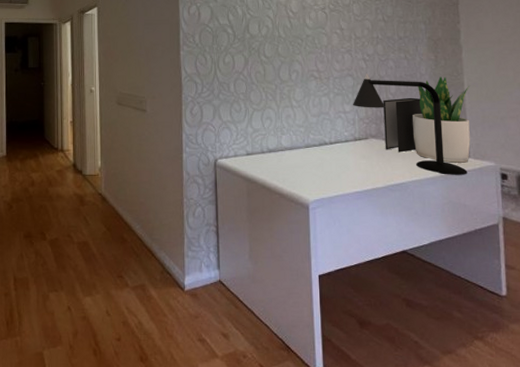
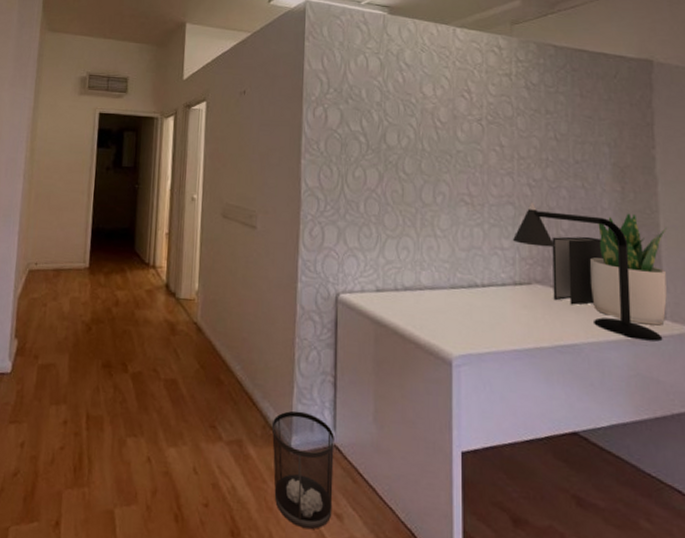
waste bin: none [168,257,220,349] -> present [271,410,334,530]

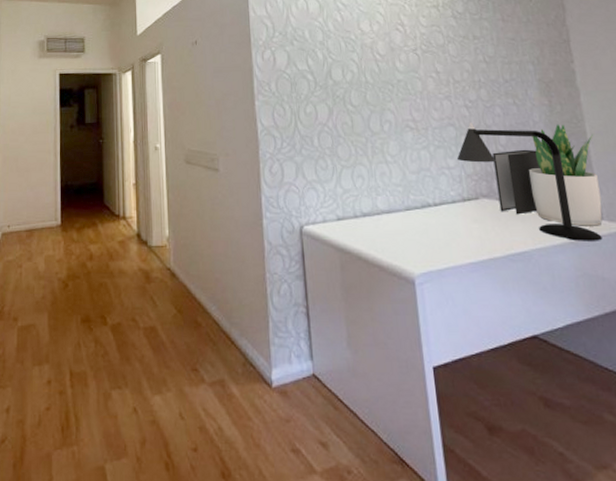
waste bin: present [271,410,334,530] -> none [251,345,318,462]

